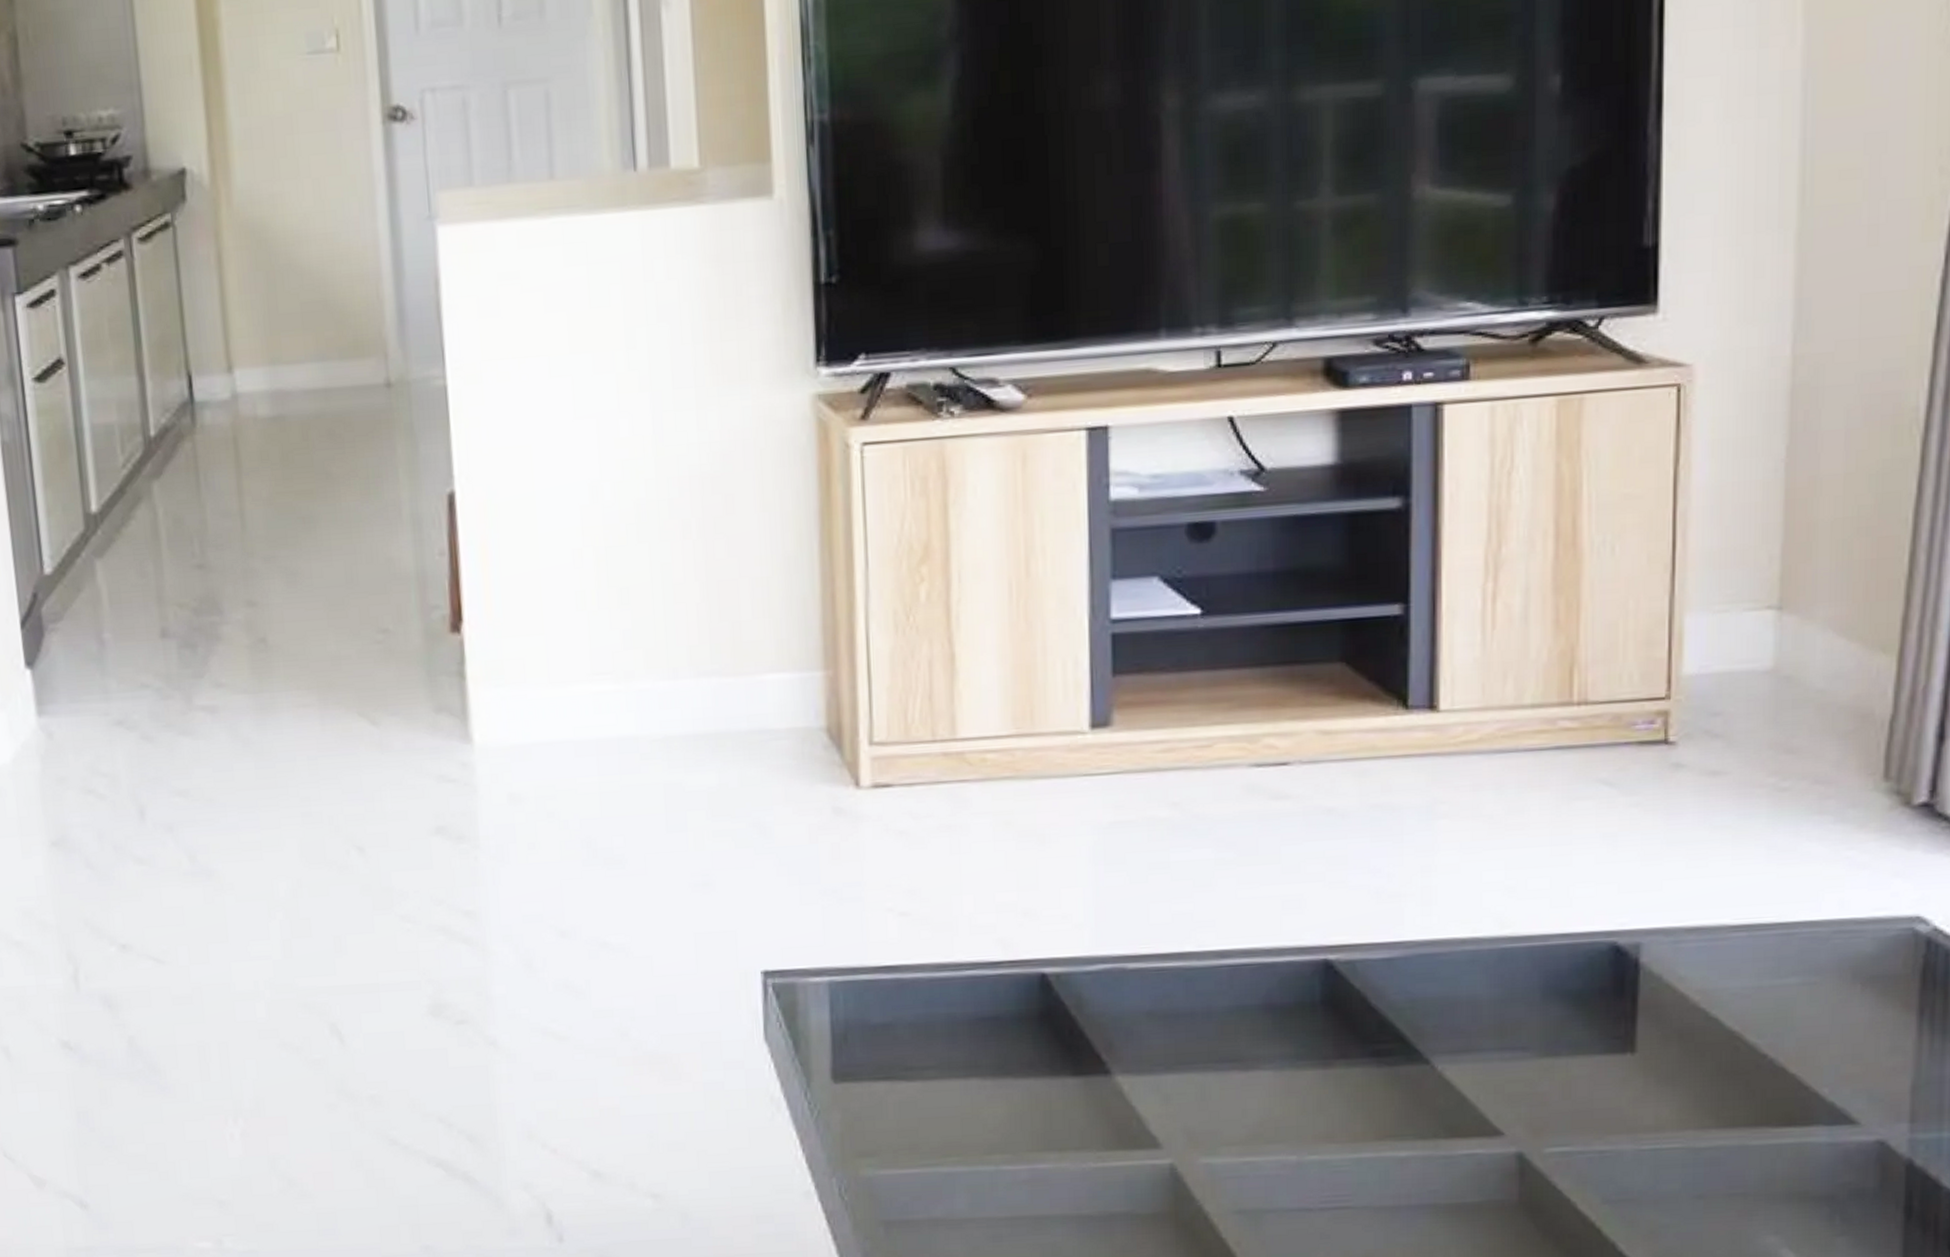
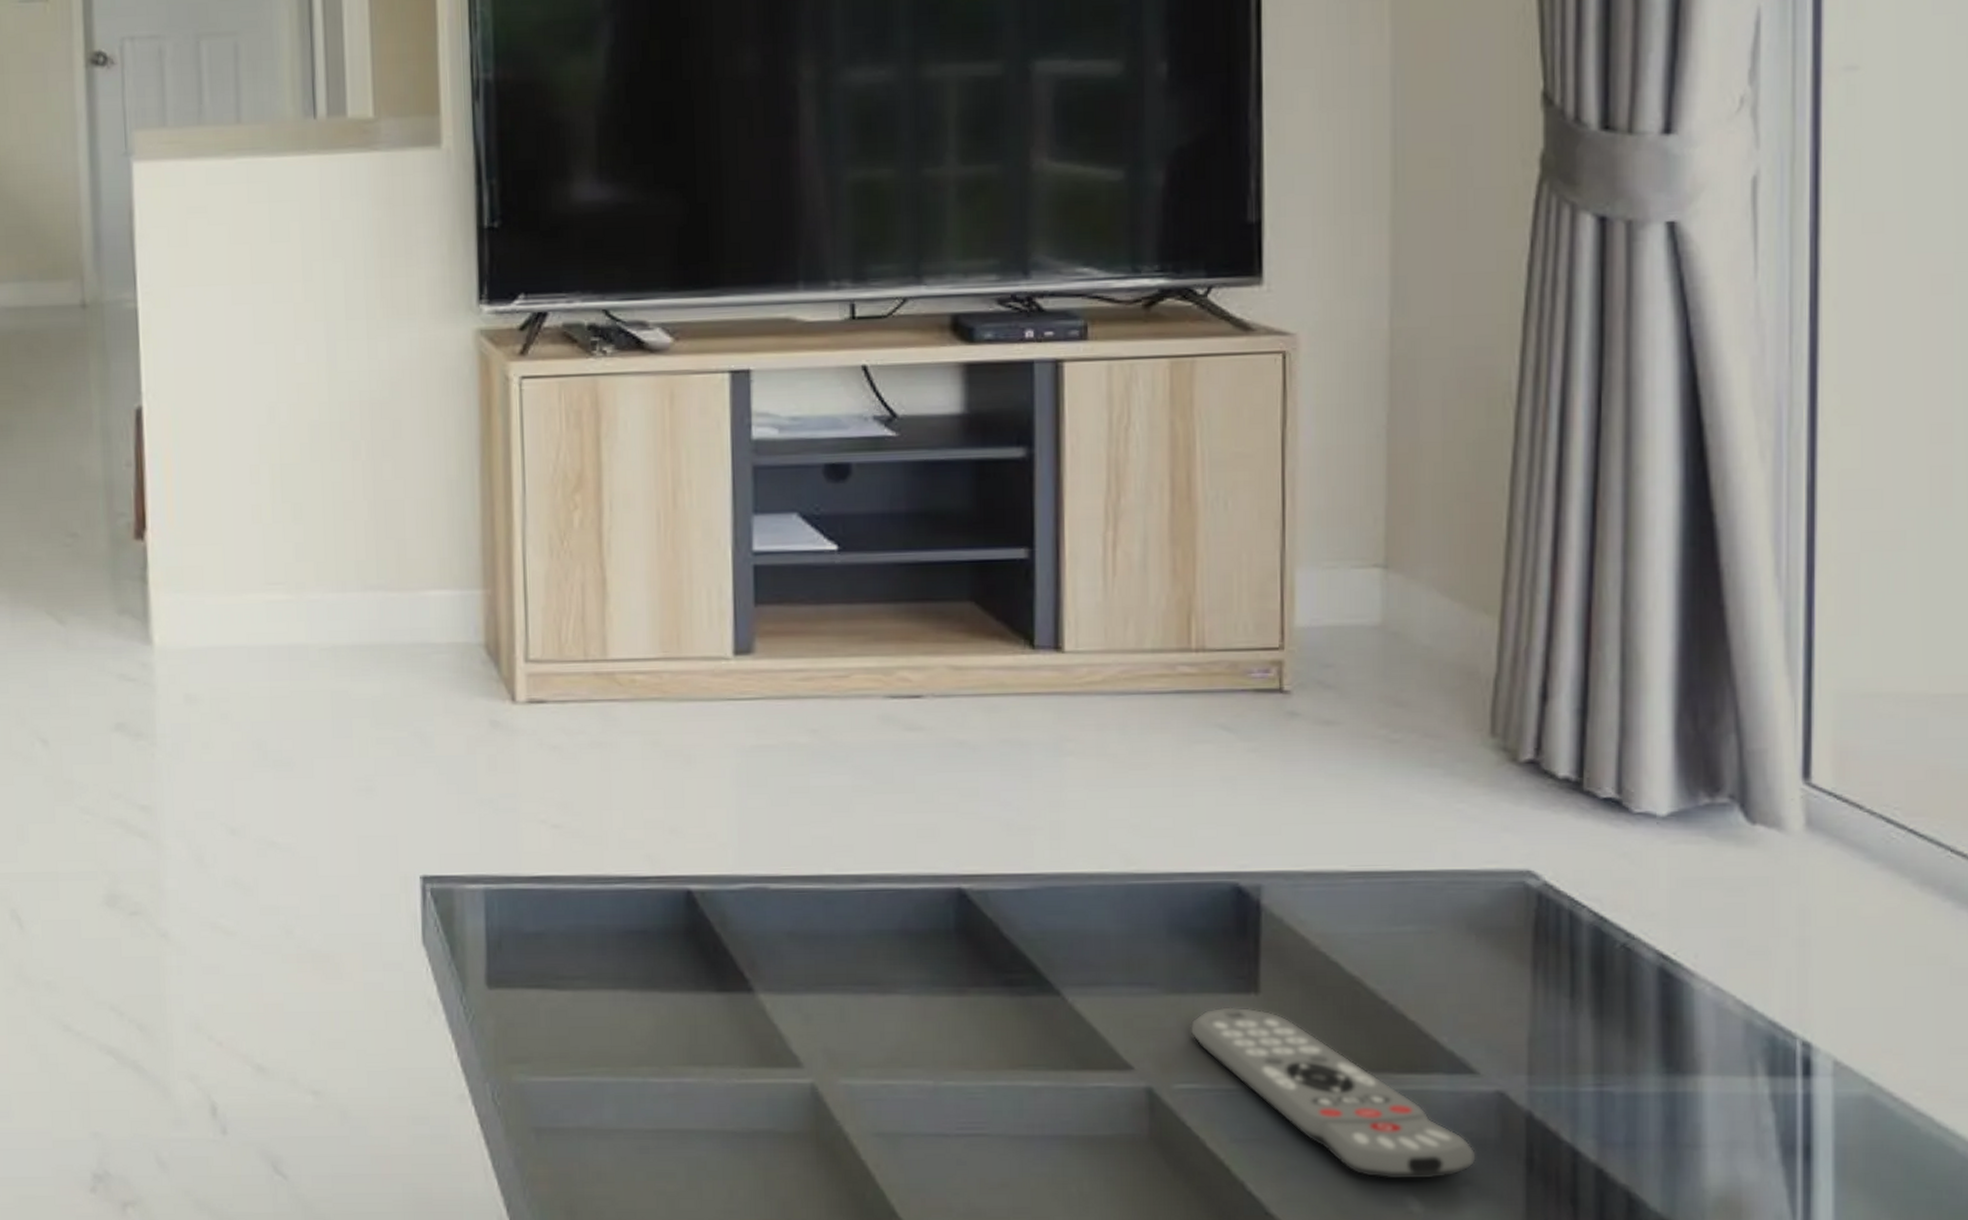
remote control: none [1563,1067,1854,1234] -> present [1190,1007,1476,1180]

